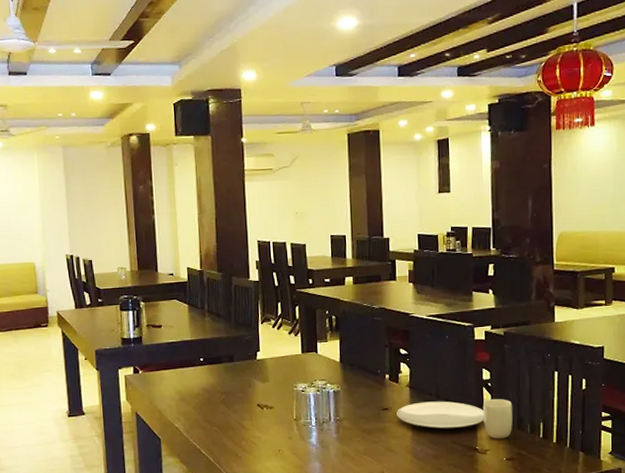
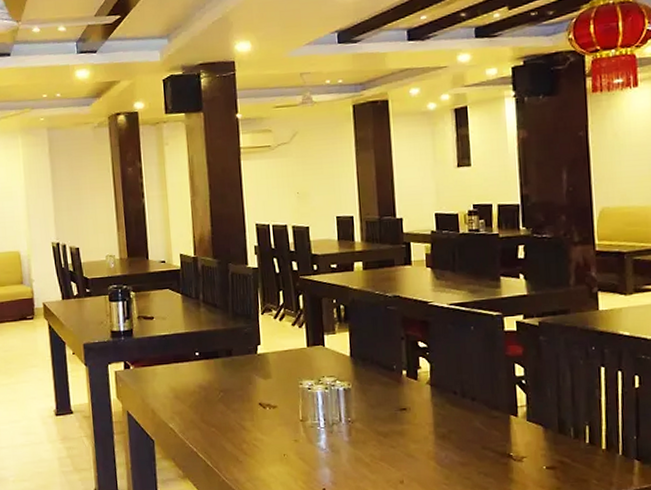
plate: present [397,401,484,429] -> none [416,400,519,433]
cup: present [482,399,514,439] -> none [516,398,554,445]

